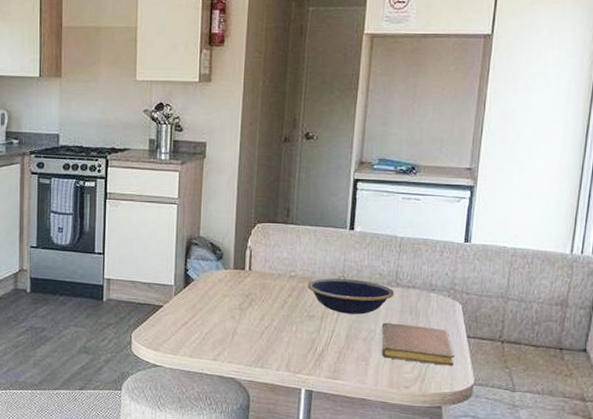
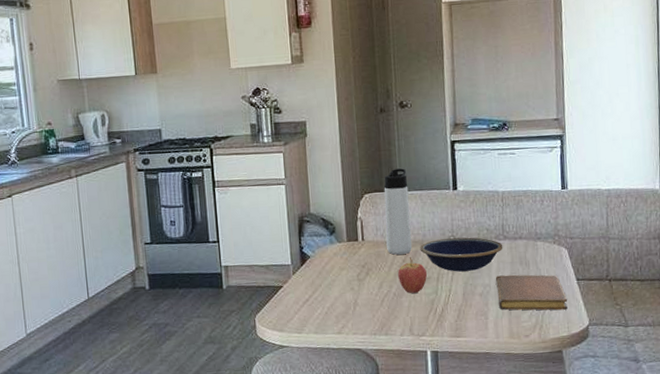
thermos bottle: none [273,201,304,289] -> present [384,168,413,255]
fruit: none [281,292,311,330] -> present [398,257,427,294]

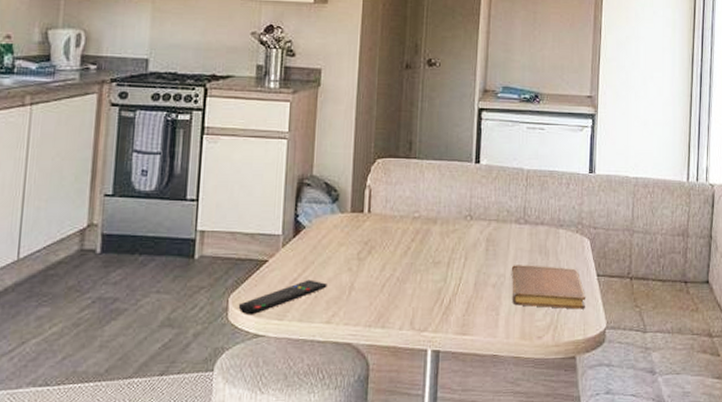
remote control: none [264,299,335,331] -> present [238,279,327,315]
thermos bottle: present [384,168,413,255] -> none [395,133,427,232]
fruit: present [398,257,427,294] -> none [404,236,437,280]
bowl: present [420,237,503,272] -> none [432,218,523,257]

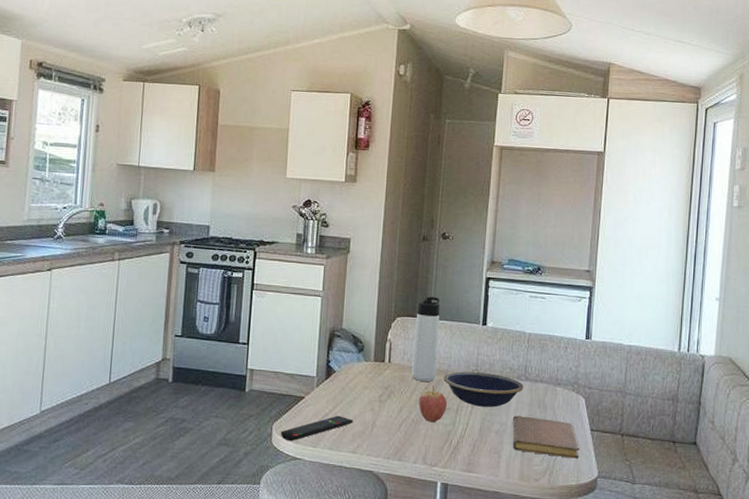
thermos bottle: none [395,133,427,232] -> present [411,297,441,382]
fruit: none [404,236,437,280] -> present [419,385,447,423]
bowl: none [432,218,523,257] -> present [443,371,524,407]

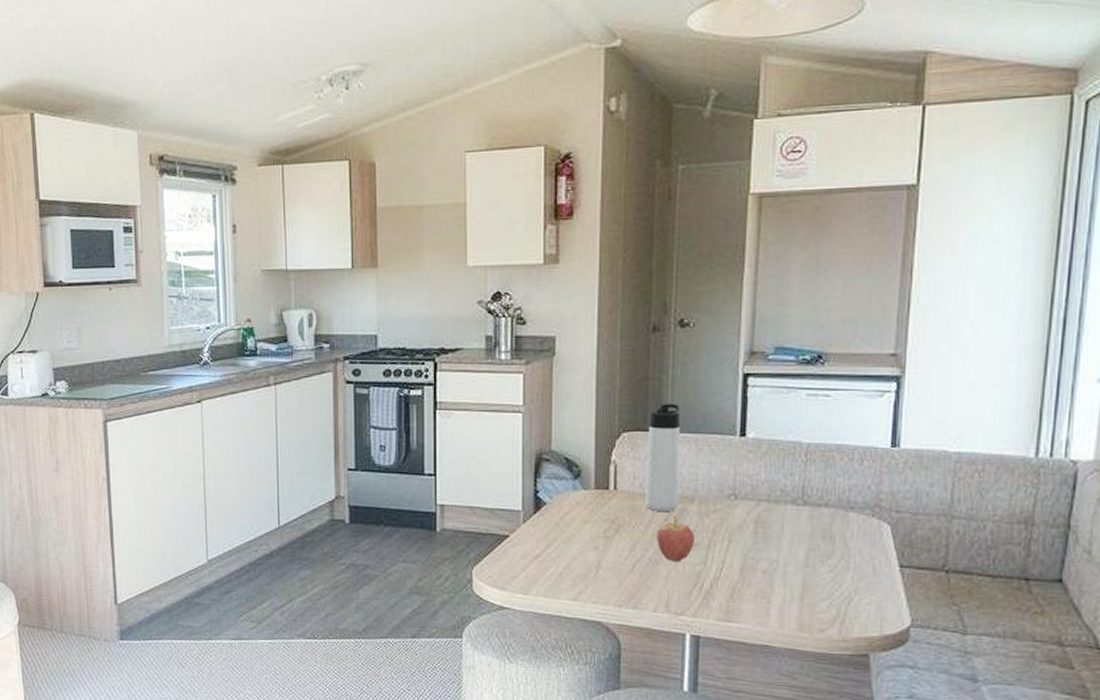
remote control: present [280,415,353,442] -> none [482,556,572,588]
bowl: present [443,371,524,407] -> none [688,497,801,541]
notebook: present [512,415,580,459] -> none [786,550,884,603]

